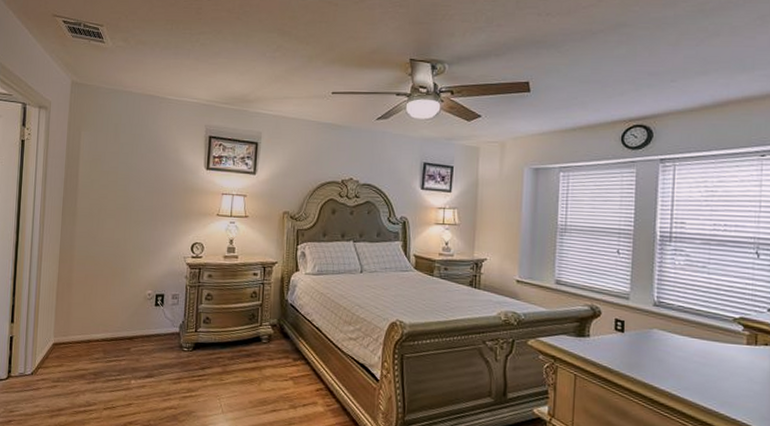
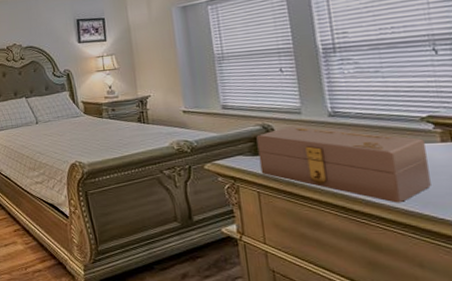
jewelry box: none [581,310,732,400] -> present [256,126,431,203]

